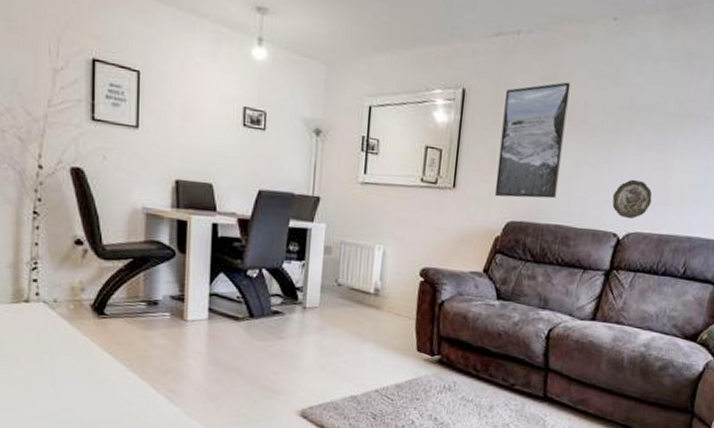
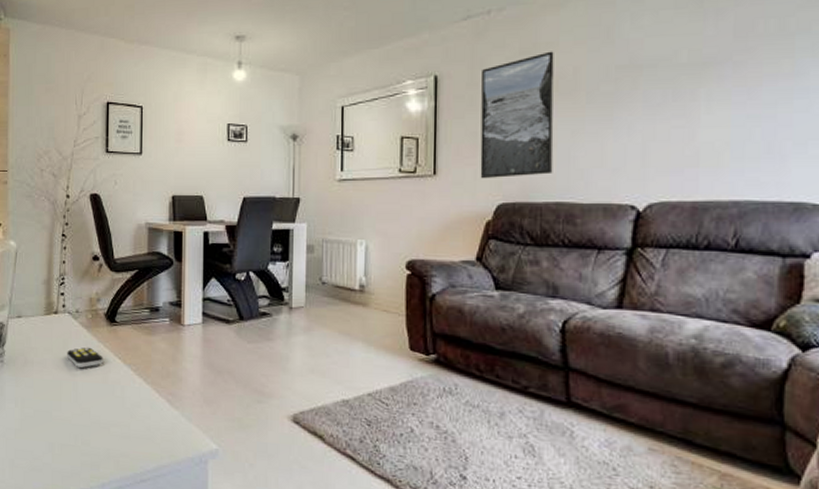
remote control: none [43,340,90,363] -> present [67,347,104,368]
decorative plate: present [612,179,652,220] -> none [623,142,676,188]

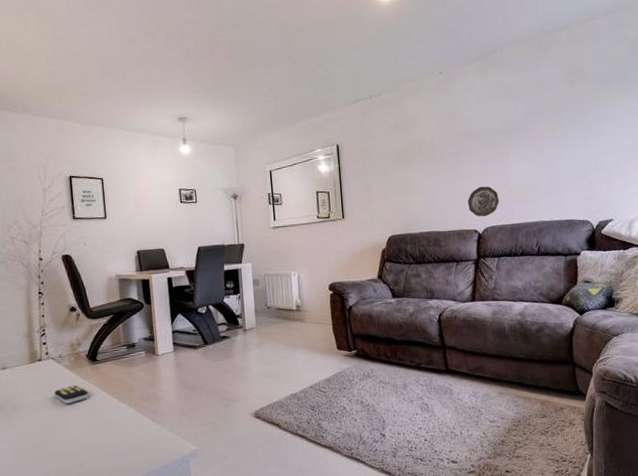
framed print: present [480,51,554,179] -> none [370,125,424,219]
decorative plate: none [623,142,676,188] -> present [467,186,499,217]

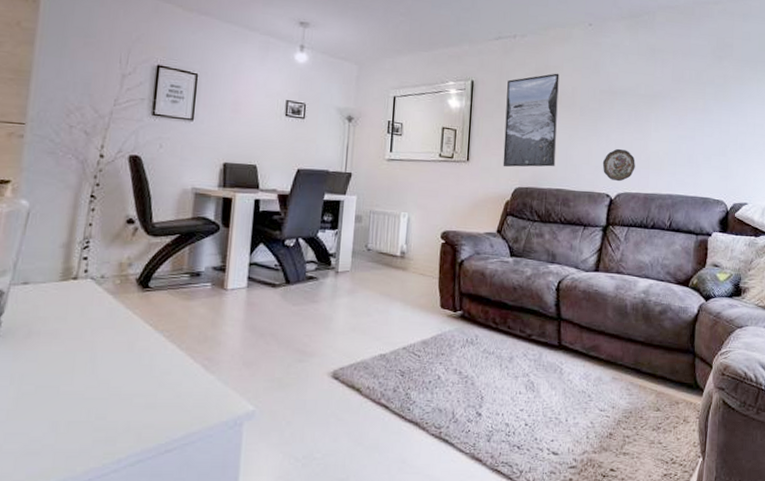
remote control: present [54,385,89,404] -> none [85,314,131,337]
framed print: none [370,125,424,219] -> present [502,73,560,167]

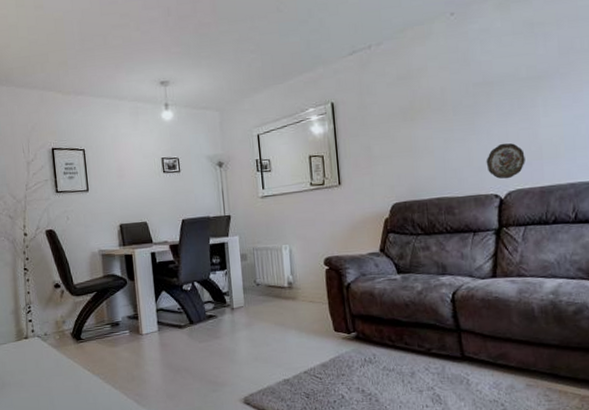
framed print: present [502,73,560,167] -> none [369,75,433,185]

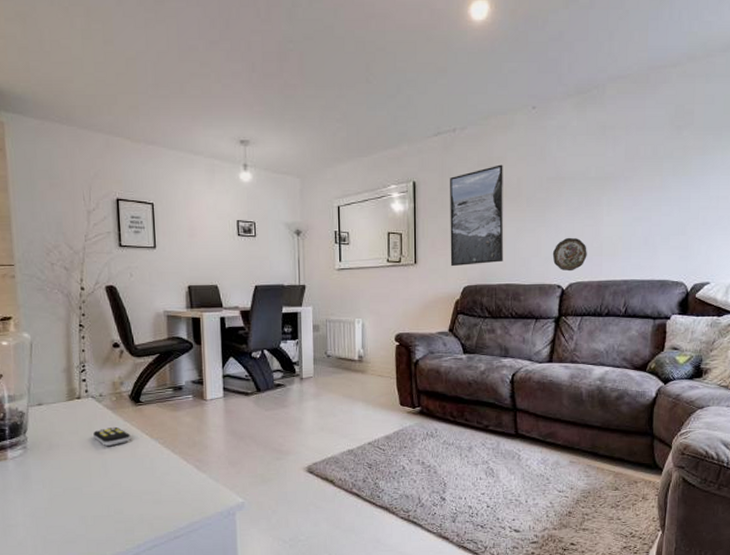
remote control: none [40,364,74,383] -> present [93,426,131,446]
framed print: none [369,75,433,185] -> present [450,164,504,267]

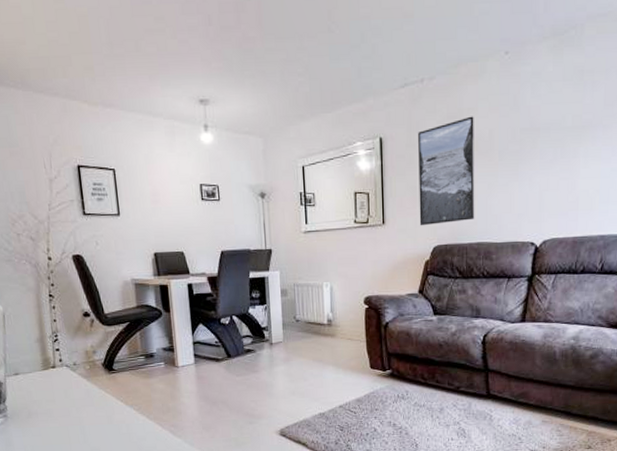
remote control: present [93,426,131,446] -> none [70,394,107,413]
decorative plate: present [552,237,587,272] -> none [525,191,562,228]

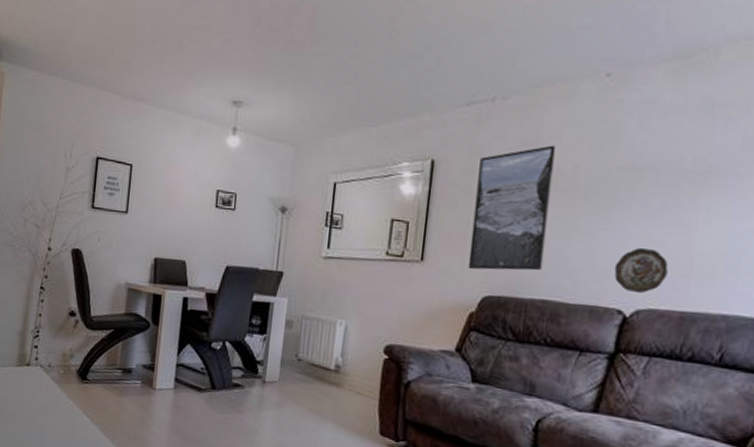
decorative plate: none [525,191,562,228] -> present [614,247,669,294]

